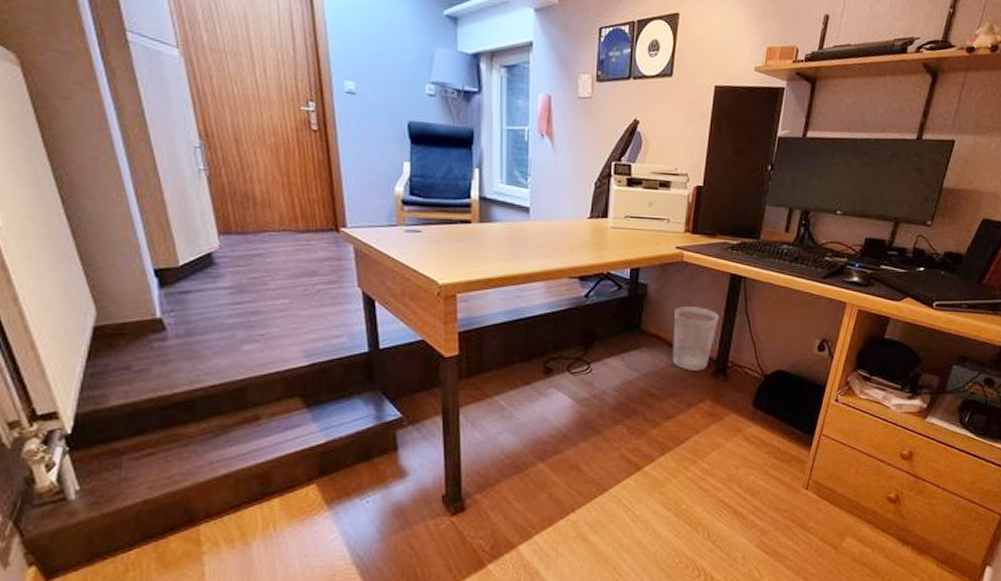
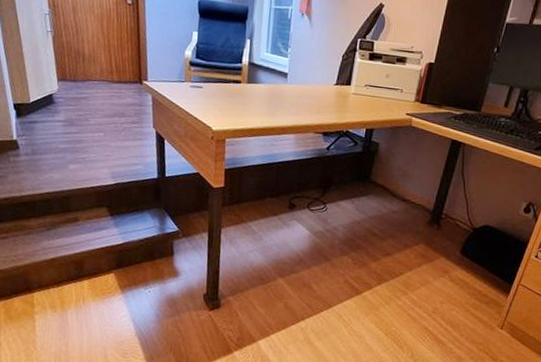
wastebasket: present [672,306,719,371] -> none [394,164,438,219]

